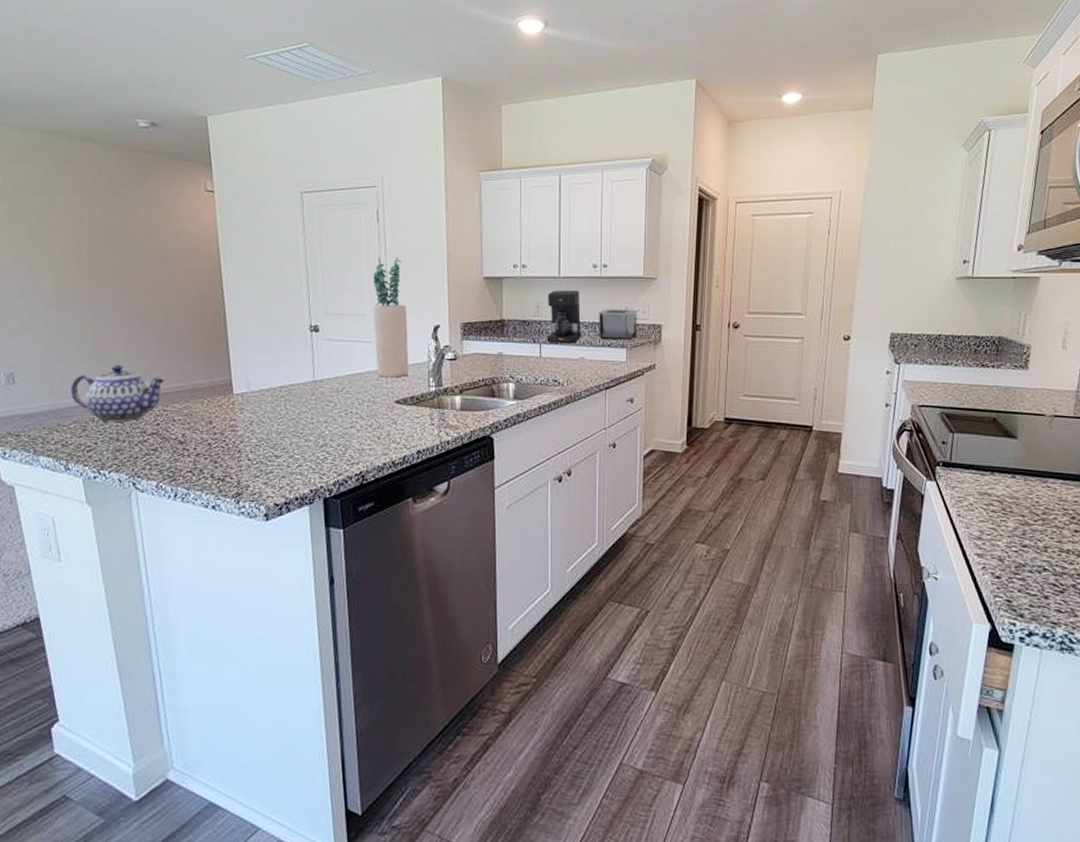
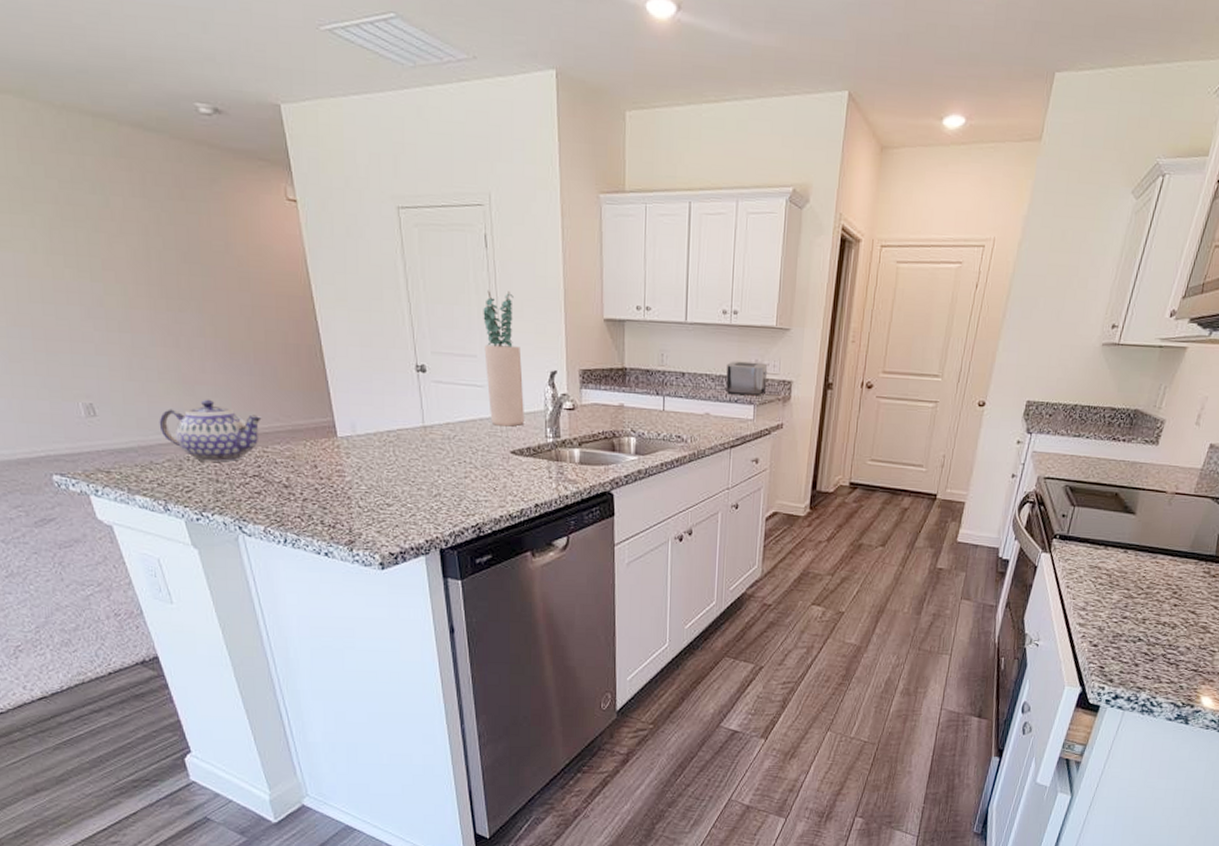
coffee maker: present [546,290,582,343] -> none [670,337,708,397]

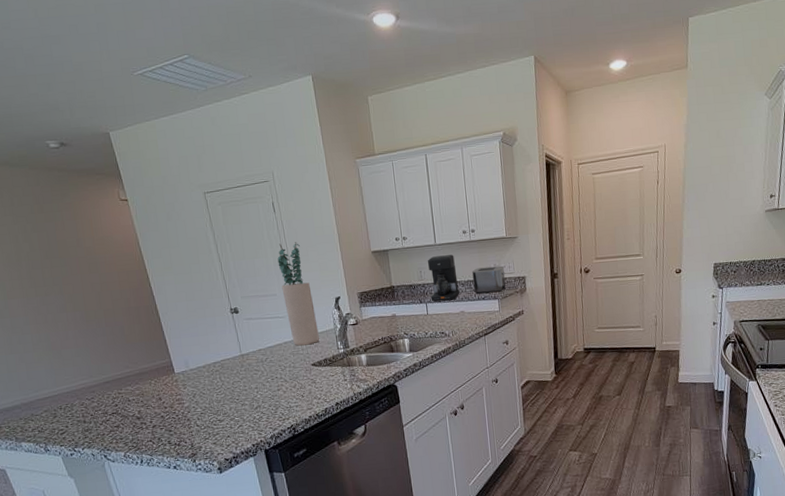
teapot: present [159,399,262,462] -> none [36,359,115,408]
coffee maker: none [670,337,708,397] -> present [427,255,460,302]

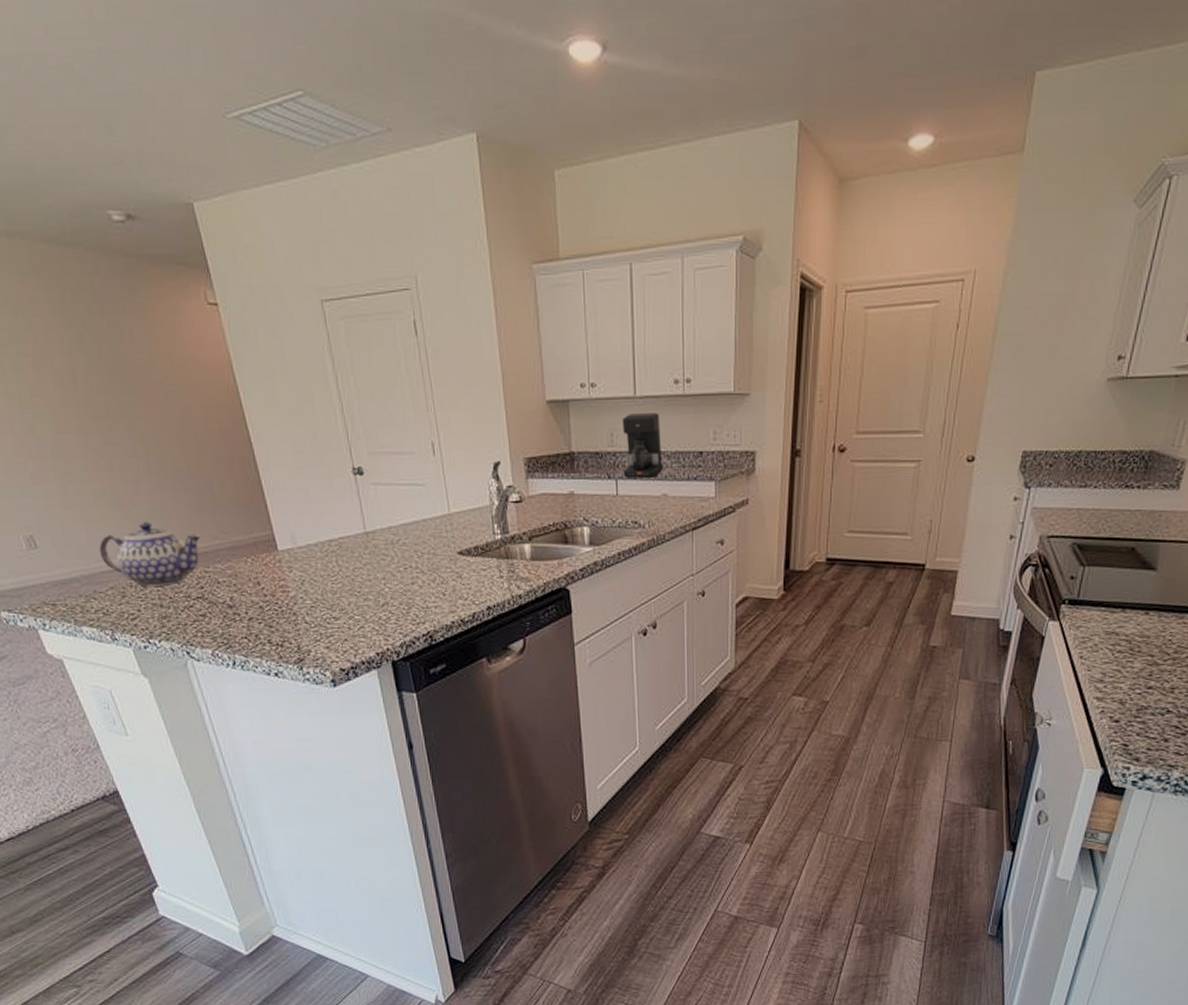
teapot: none [36,359,115,408] -> present [99,521,201,587]
vase: present [277,242,320,346] -> none [418,380,471,526]
toaster: present [472,266,506,293] -> none [683,433,728,472]

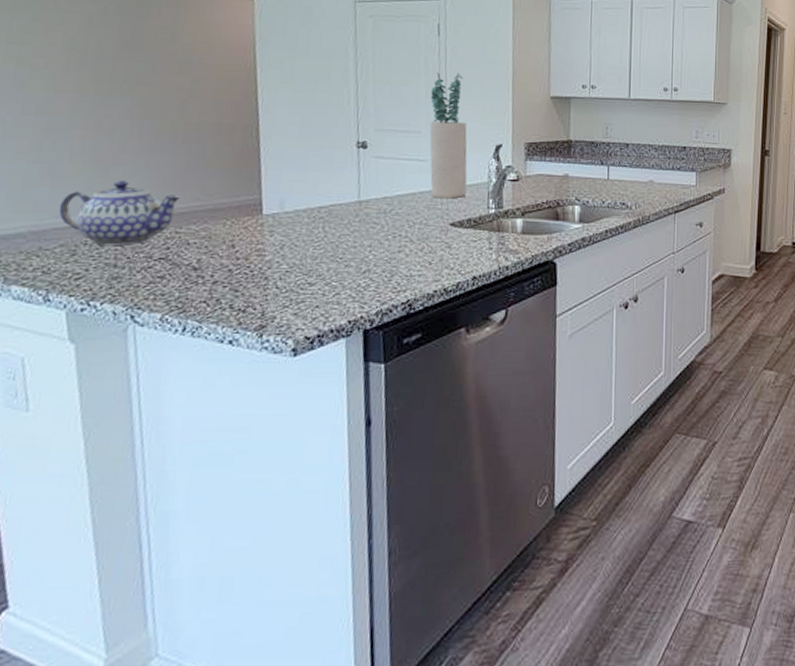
vase: none [418,380,471,526] -> present [429,72,468,199]
coffee maker: present [621,413,664,478] -> none [615,112,651,166]

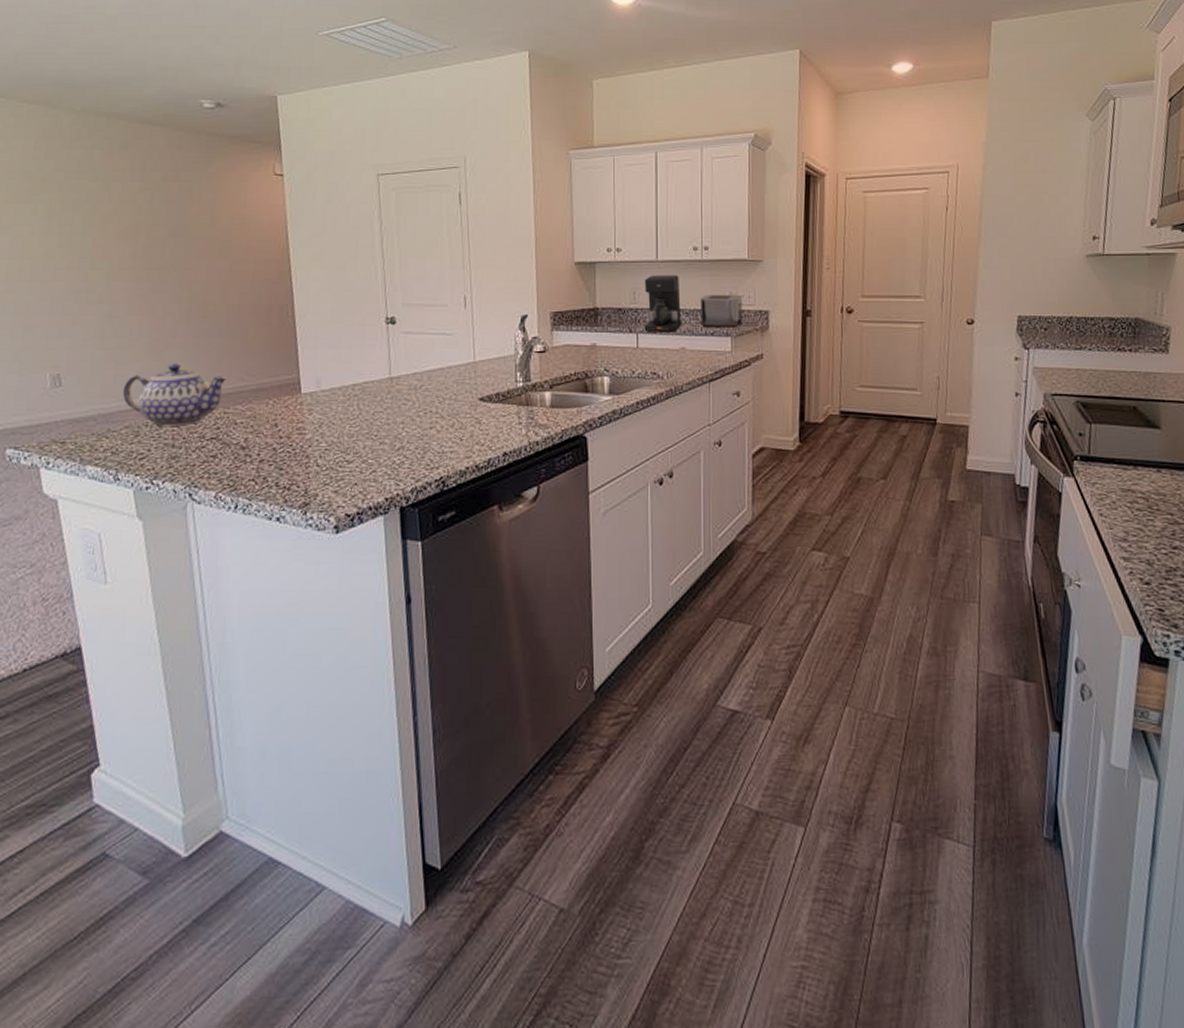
vase: present [429,72,468,199] -> none [455,242,495,373]
coffee maker: none [615,112,651,166] -> present [644,275,682,332]
toaster: none [668,132,708,164] -> present [701,294,743,328]

